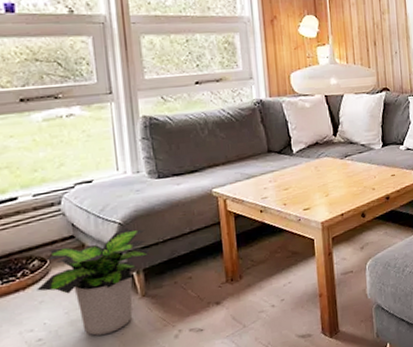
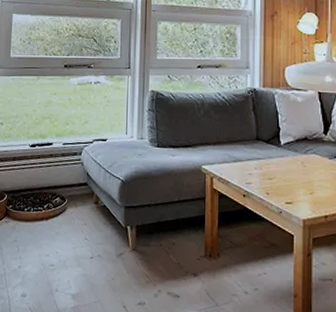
potted plant: present [37,227,151,336] -> none [55,185,144,276]

